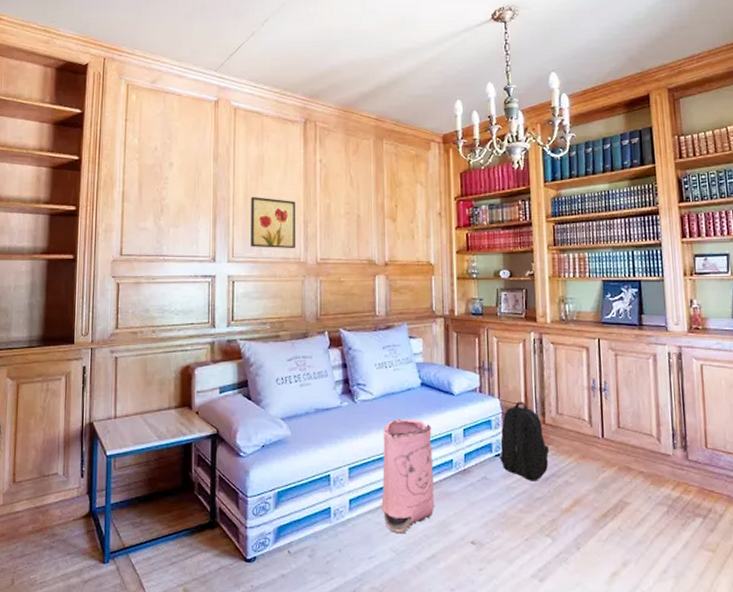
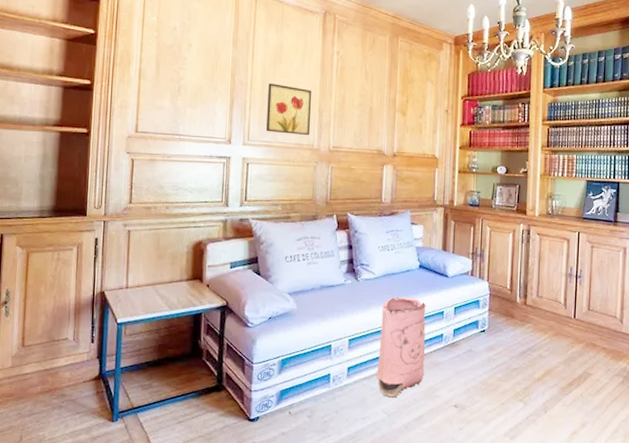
backpack: present [500,401,550,481] -> none [484,284,528,354]

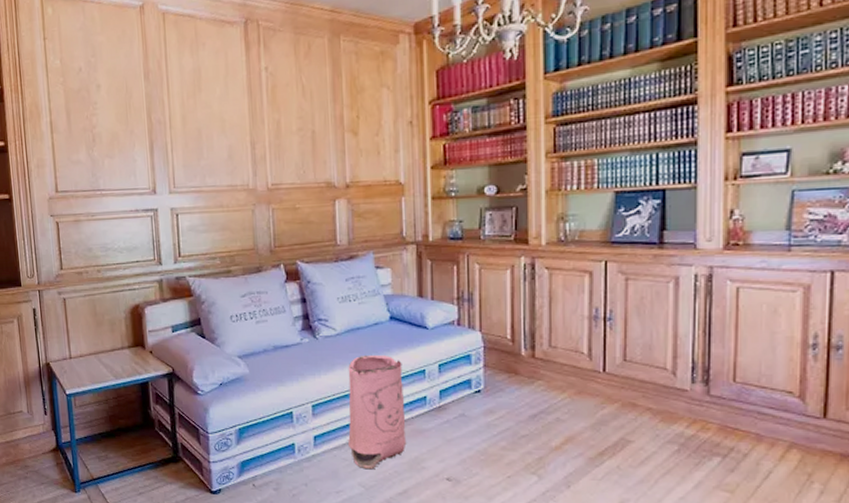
wall art: present [266,83,312,136] -> none [189,117,242,176]

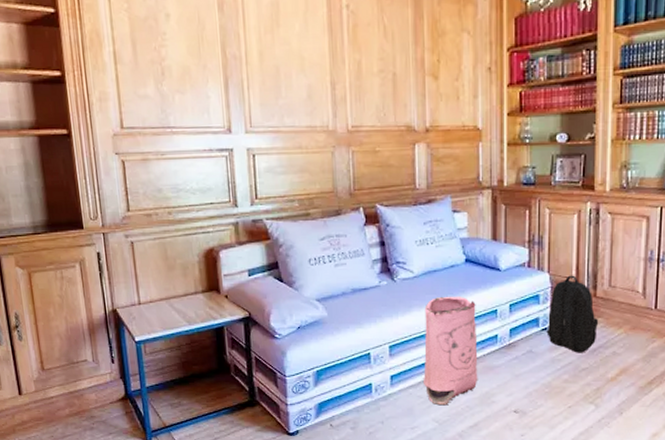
backpack: none [480,334,539,418] -> present [546,275,599,353]

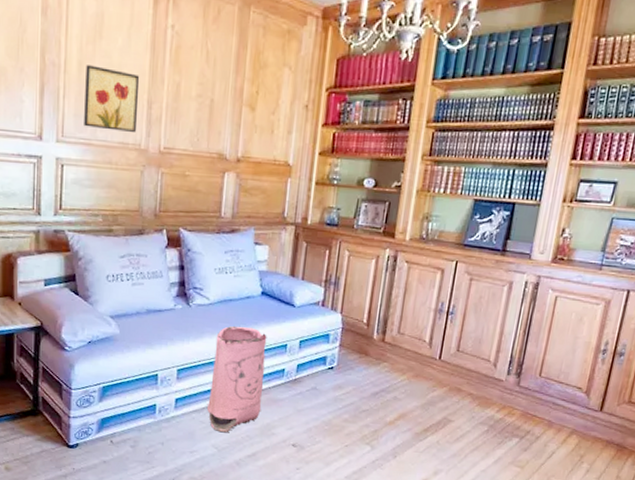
wall art: none [267,54,322,116] -> present [84,65,140,133]
backpack: present [546,275,599,353] -> none [332,318,384,395]

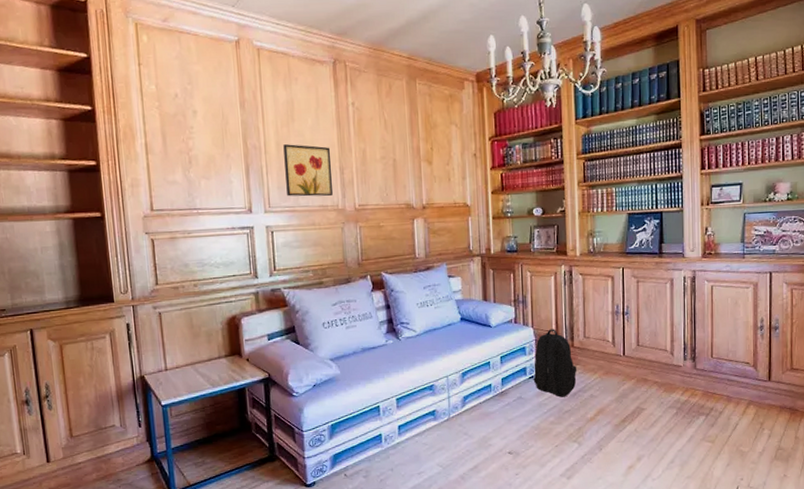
bag: present [207,325,267,433] -> none [426,350,476,451]
backpack: none [332,318,384,395] -> present [533,329,577,397]

